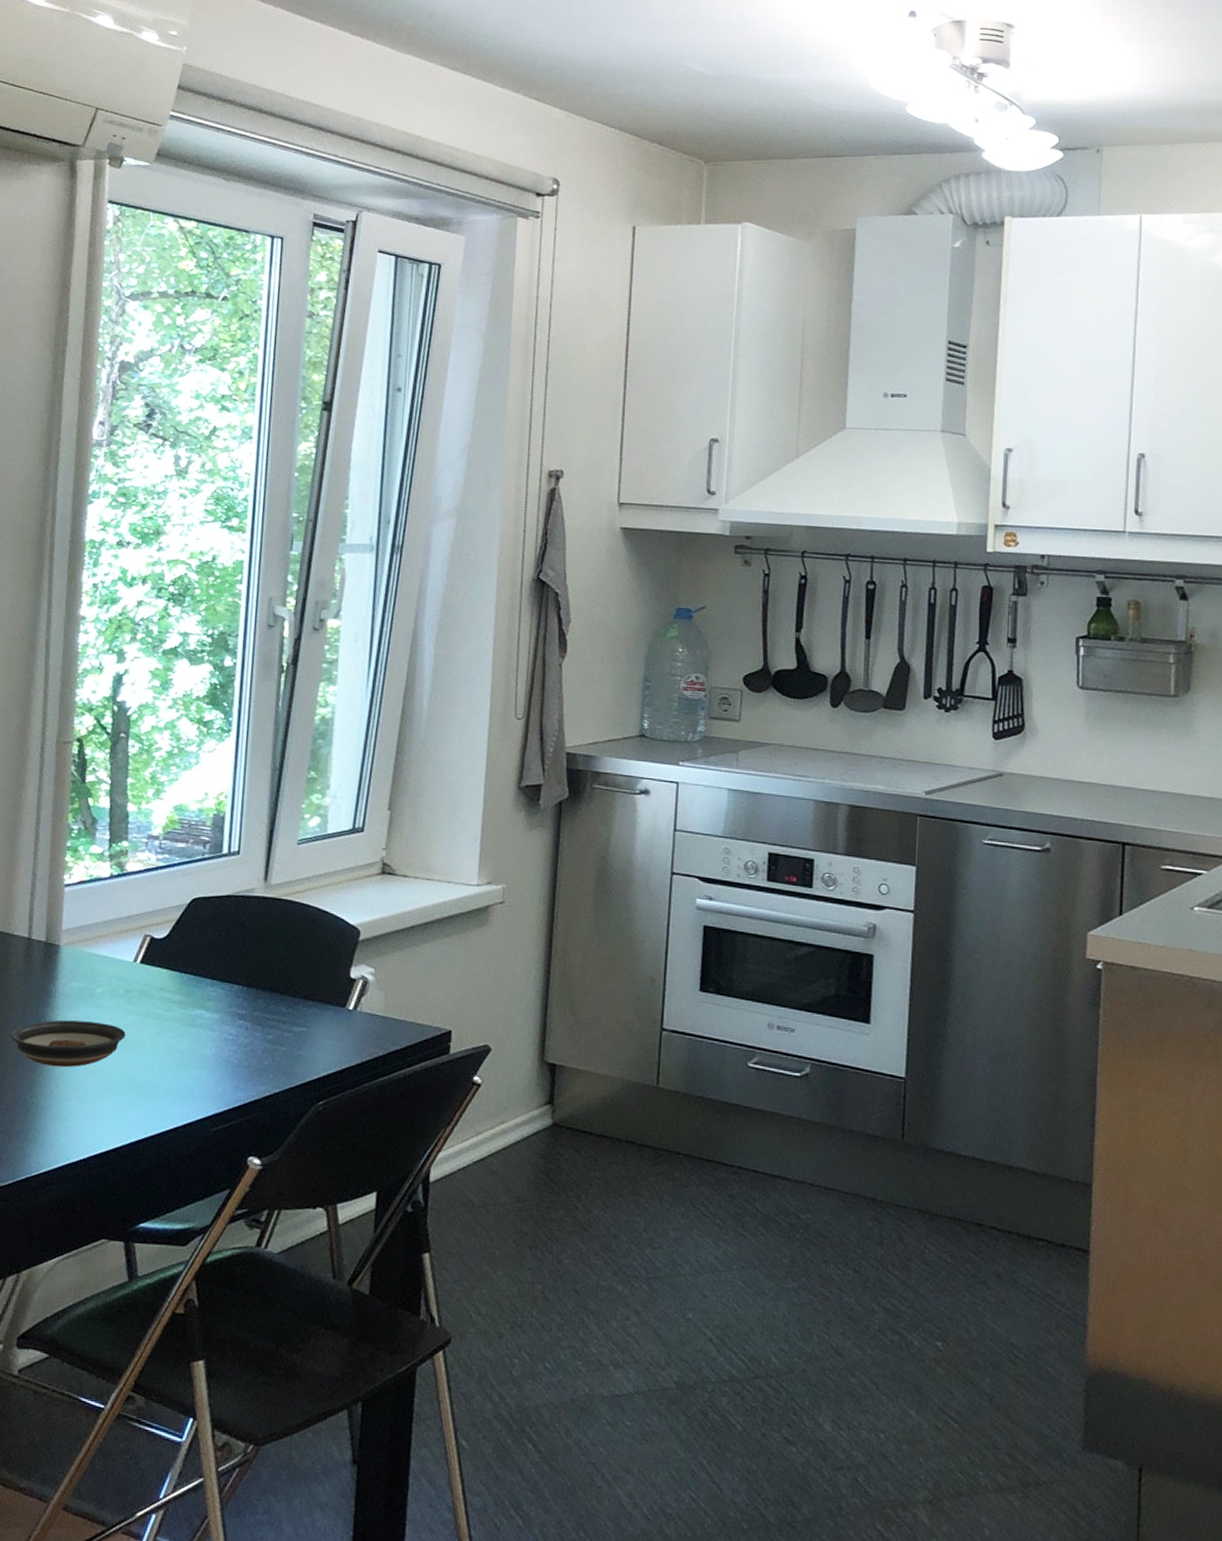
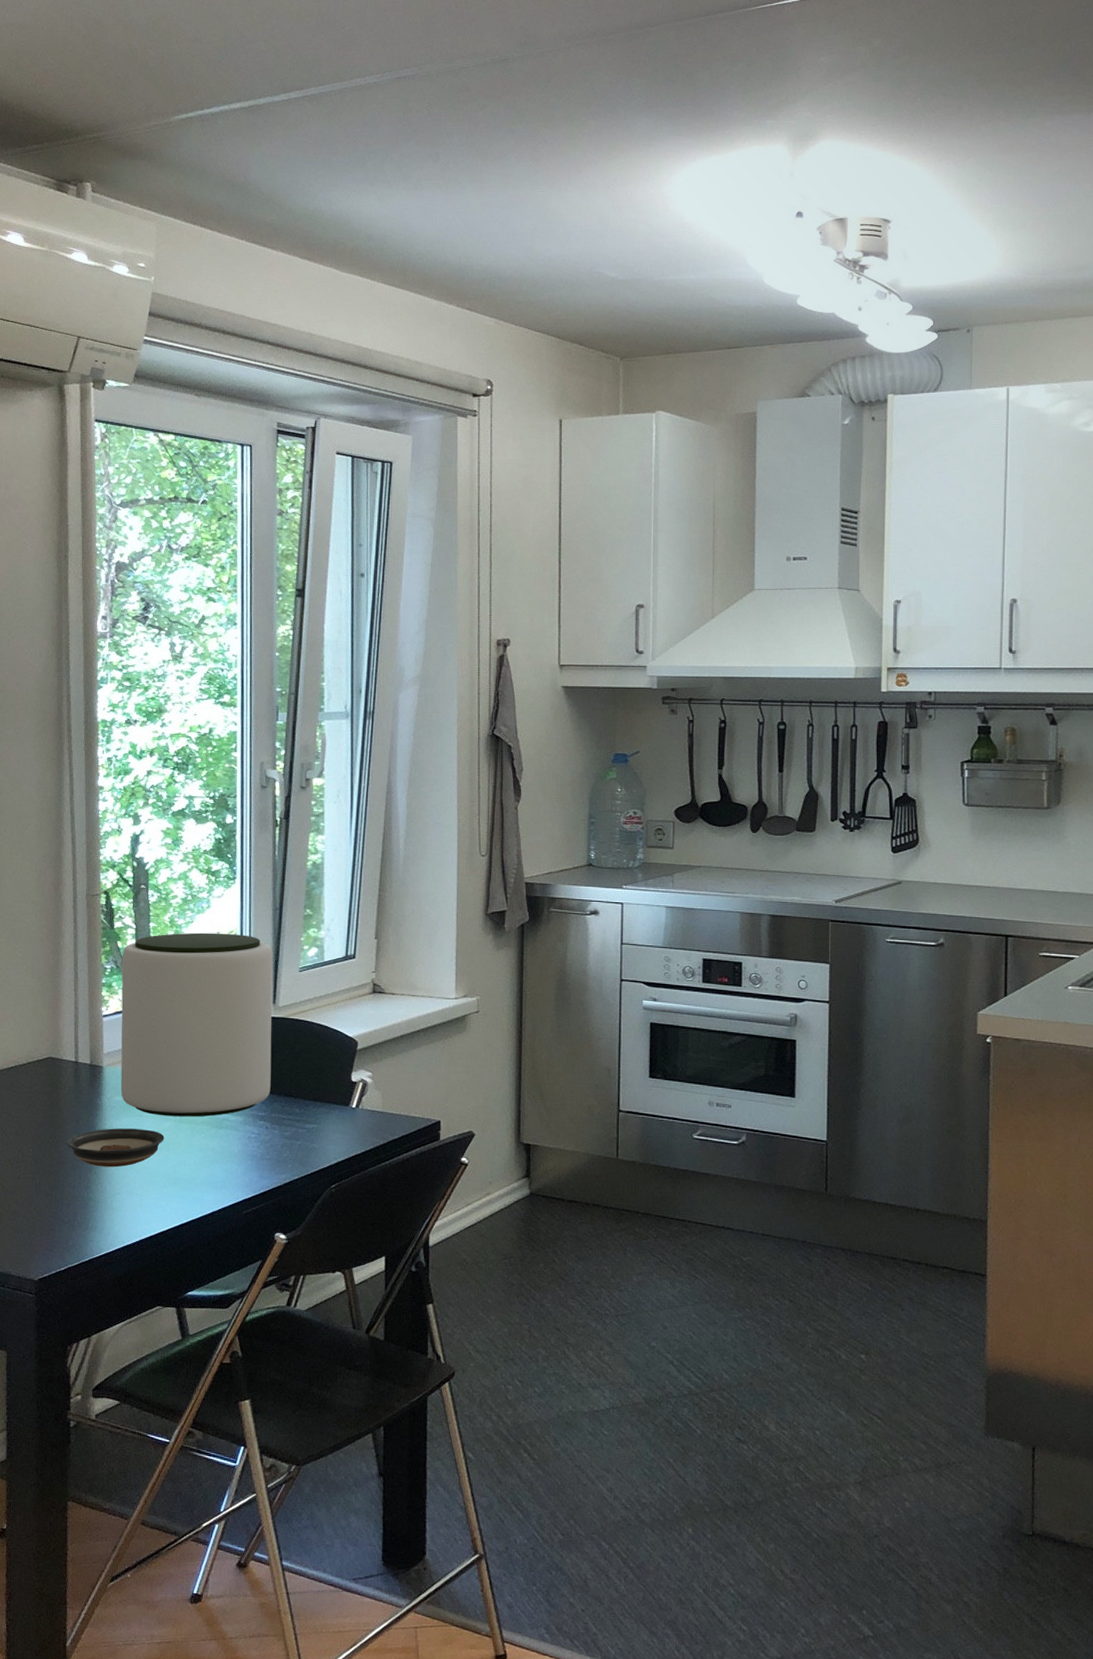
plant pot: none [78,791,268,1012] -> present [120,932,273,1117]

